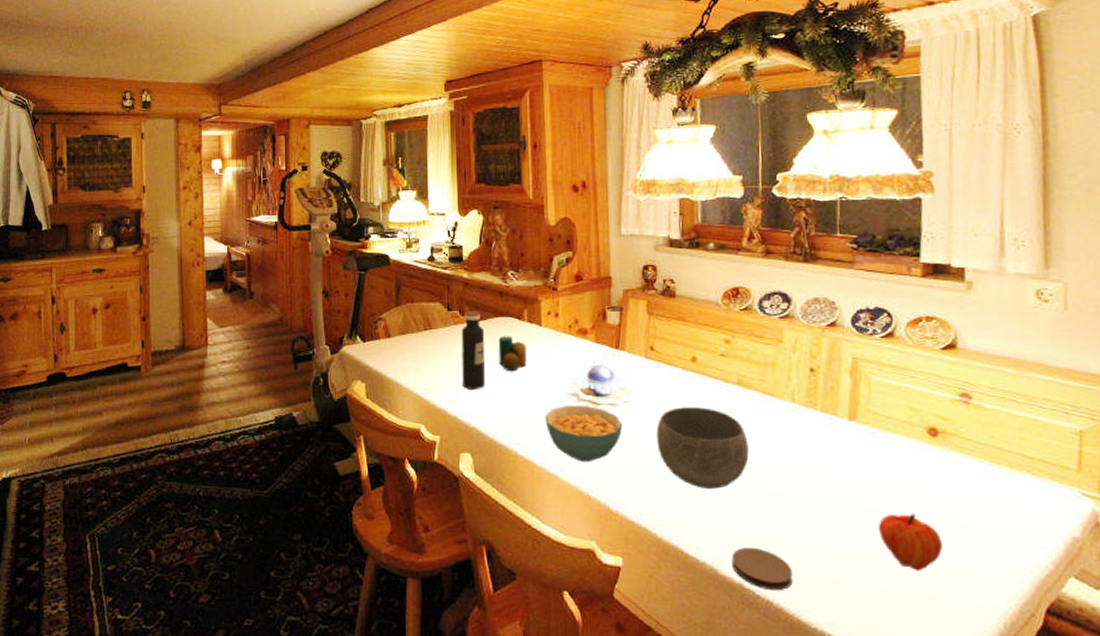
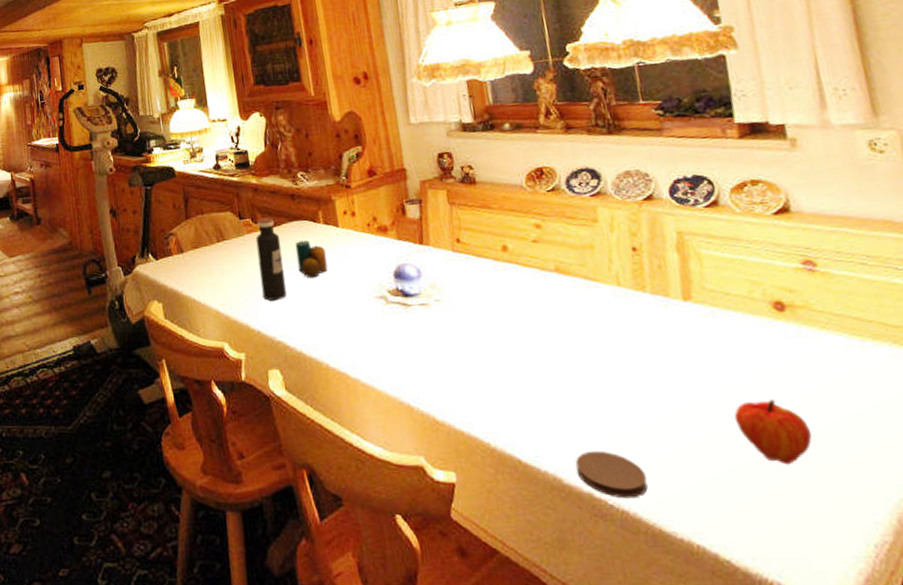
cereal bowl: present [545,405,623,462] -> none [353,307,438,370]
bowl: present [656,407,749,489] -> none [474,299,580,389]

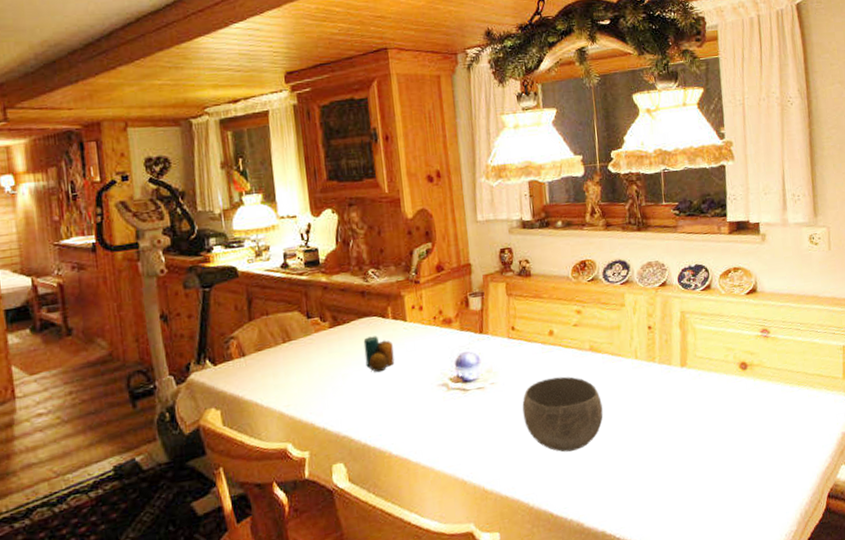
water bottle: present [255,217,287,301] -> none [323,314,353,398]
bowl: none [474,299,580,389] -> present [522,376,604,452]
coaster: present [576,450,648,499] -> none [595,495,645,531]
fruit: present [734,400,812,465] -> none [707,438,756,486]

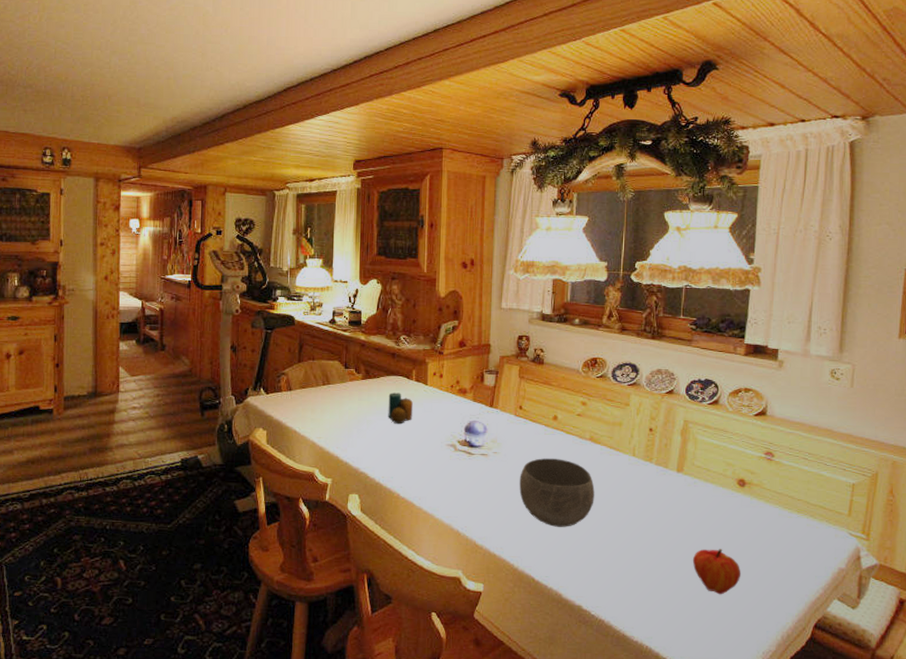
fruit: none [707,438,756,486] -> present [692,549,742,595]

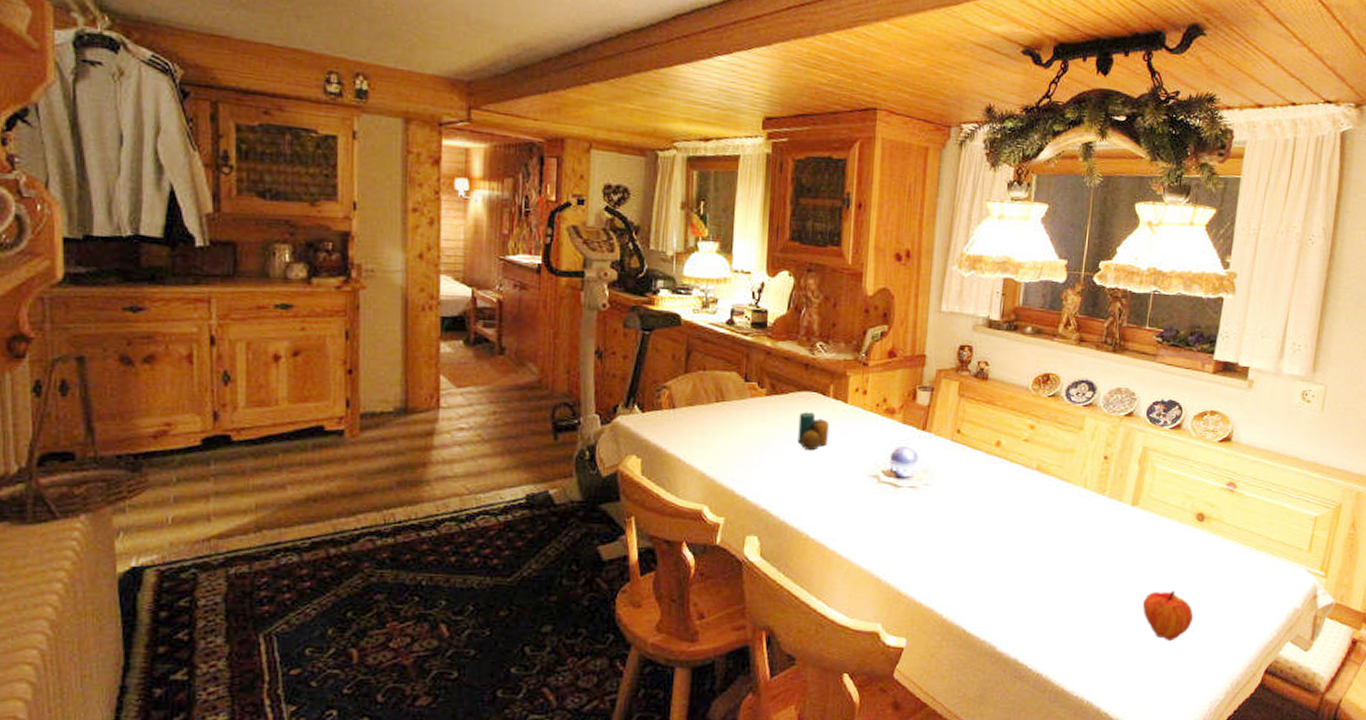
bowl: present [519,458,595,527] -> none [952,491,1039,570]

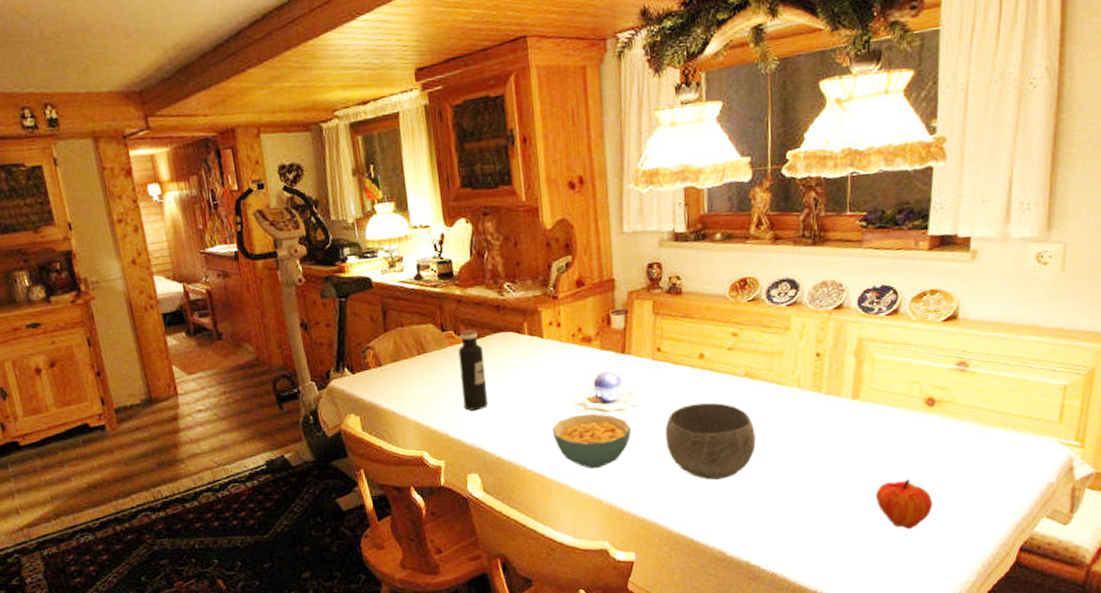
water bottle: none [755,383,785,468] -> present [458,329,488,411]
candle: present [797,412,829,451] -> none [498,351,530,388]
cereal bowl: none [841,486,921,545] -> present [552,413,632,469]
bowl: none [952,491,1039,570] -> present [665,402,756,480]

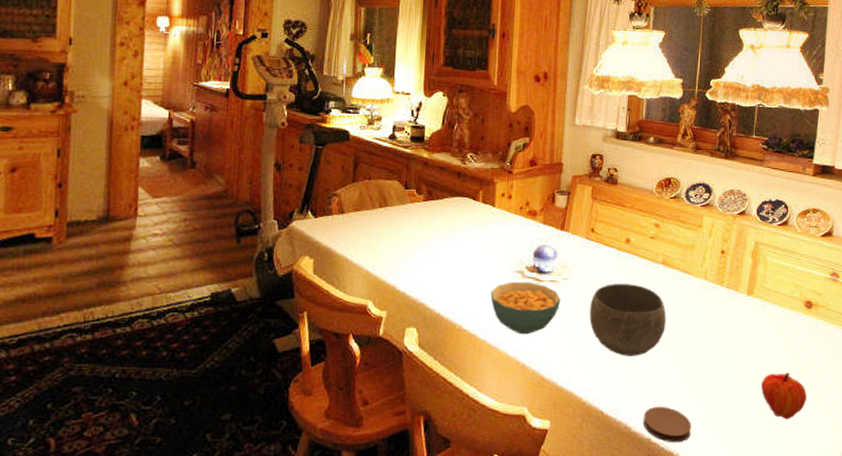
water bottle: present [458,329,488,411] -> none [414,190,440,266]
coaster: none [740,527,795,564] -> present [644,406,691,443]

